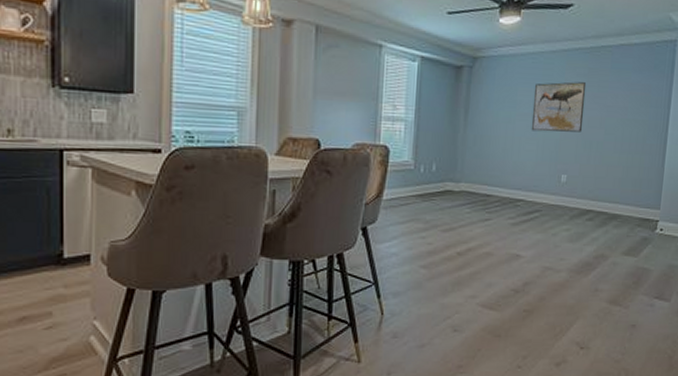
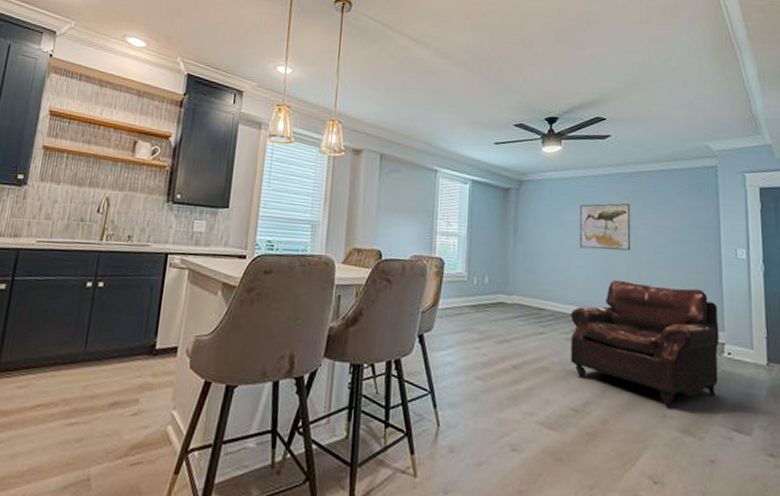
leather: none [514,163,657,283] -> present [571,280,720,409]

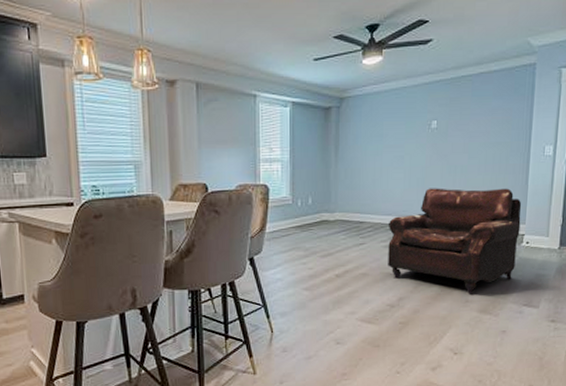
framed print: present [579,203,631,251] -> none [397,112,449,161]

